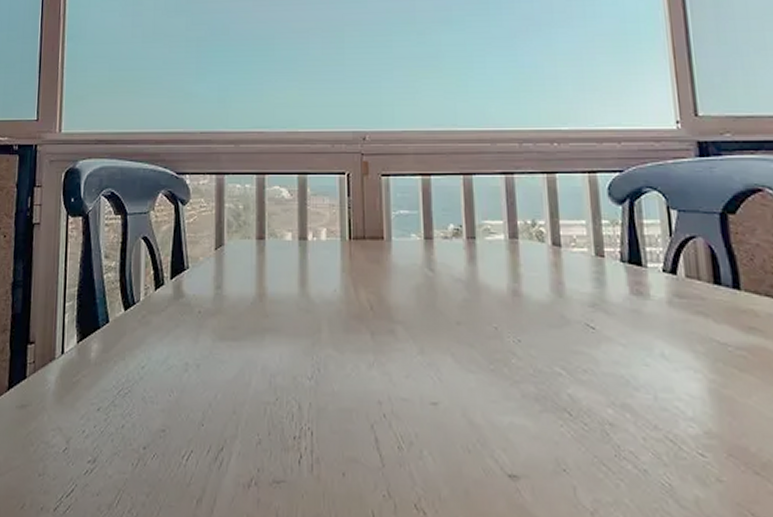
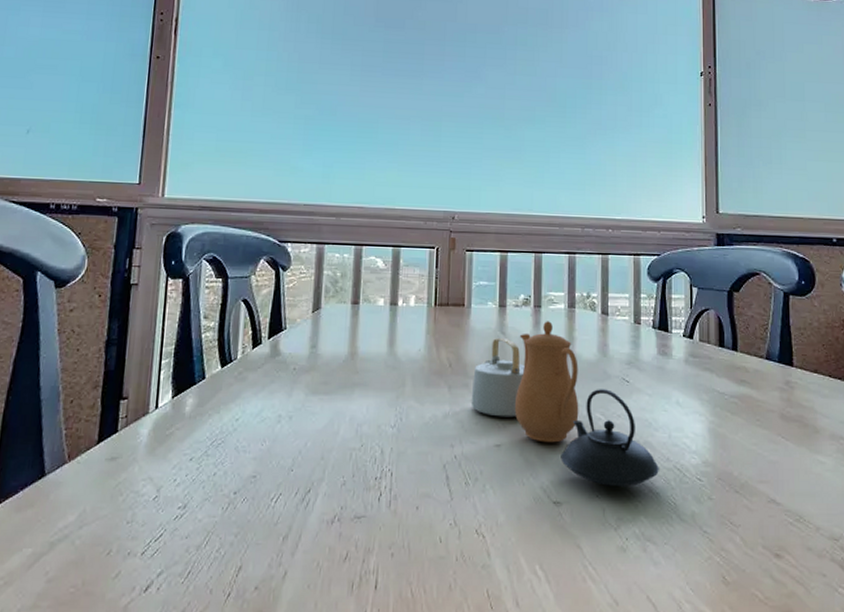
teapot: none [398,255,645,460] -> present [471,321,659,486]

